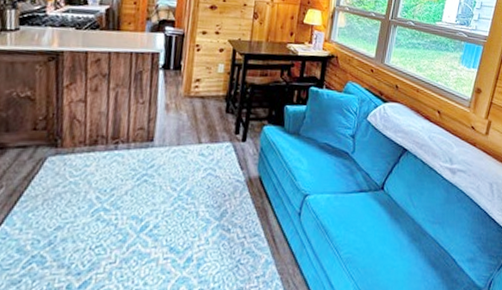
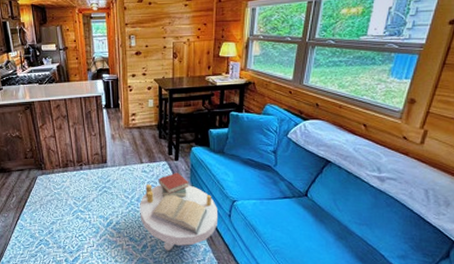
side table: none [187,156,286,265] -> present [140,172,217,251]

